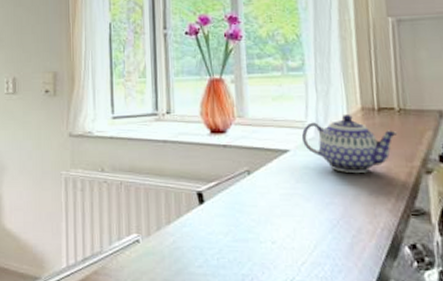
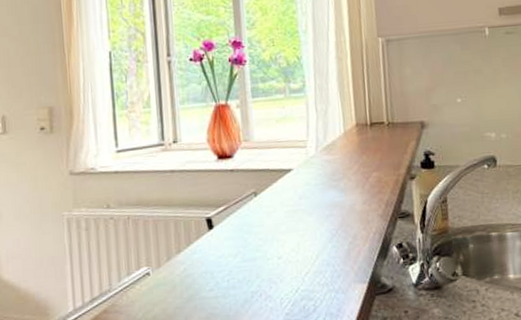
teapot: present [301,115,398,173] -> none [303,131,387,186]

